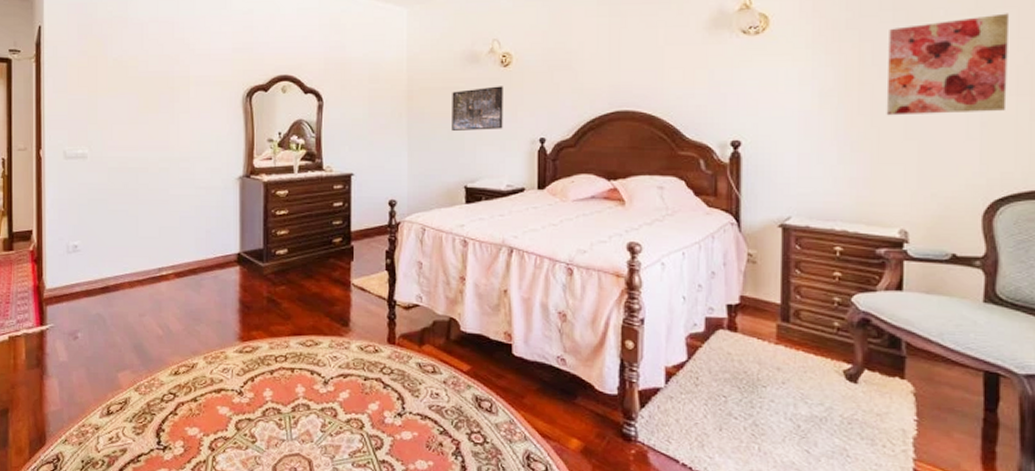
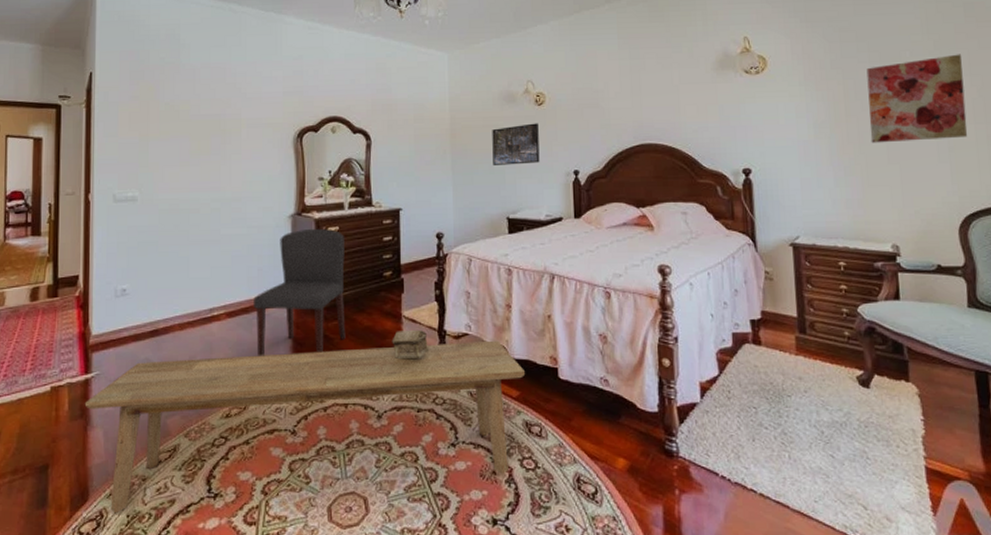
bench: none [40,313,478,459] -> present [84,340,526,514]
chair: none [202,191,293,317] -> present [254,228,346,356]
decorative box: none [340,298,378,327] -> present [392,329,430,358]

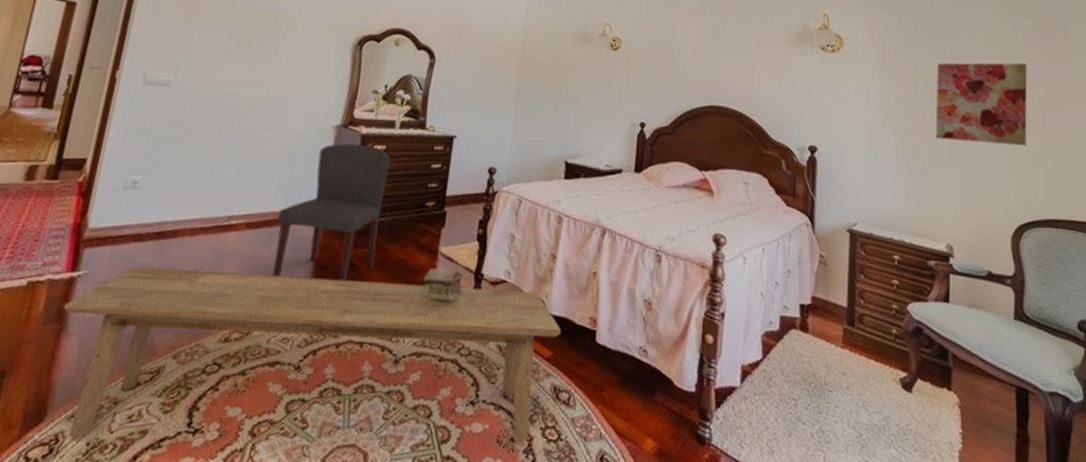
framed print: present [492,123,540,165] -> none [558,67,611,109]

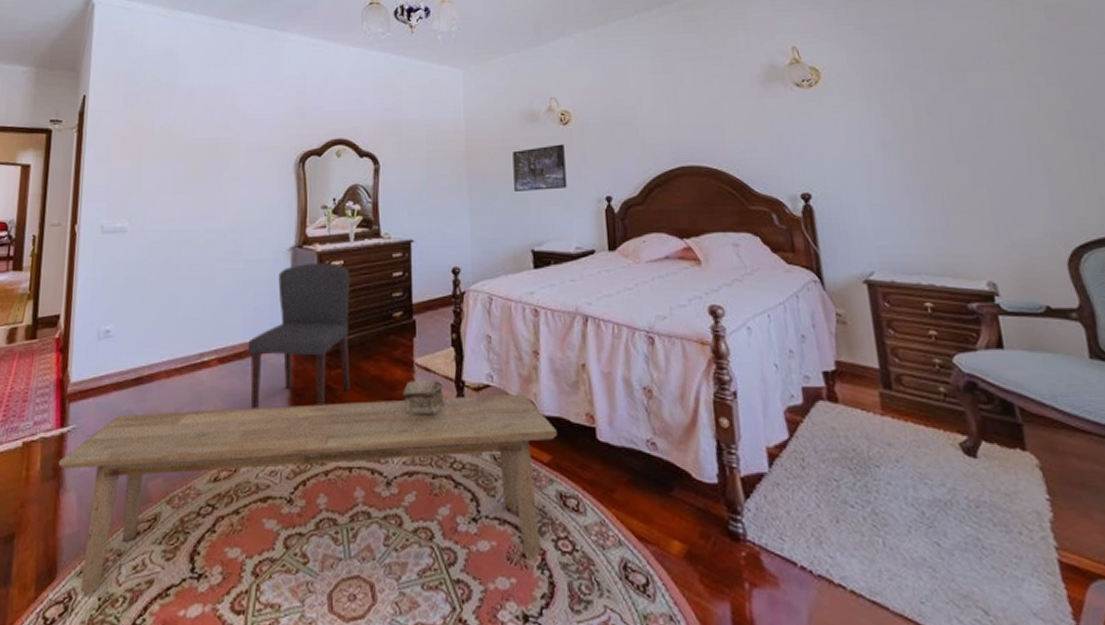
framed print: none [558,67,611,109] -> present [512,144,567,191]
wall art: present [935,63,1027,146] -> none [937,61,1065,164]

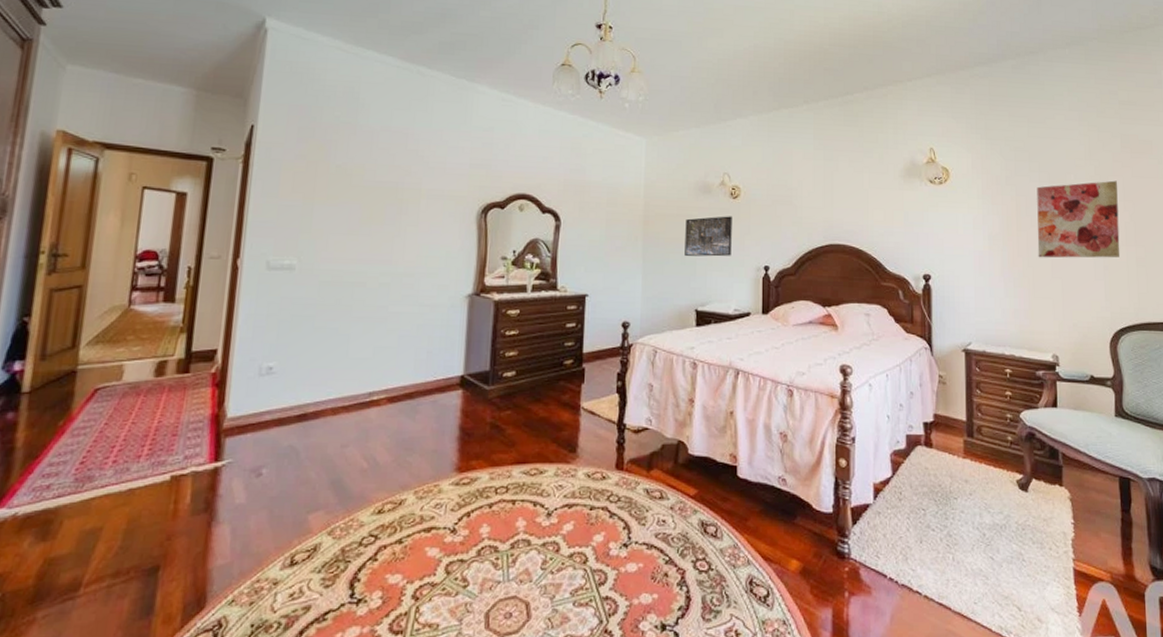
bench: present [58,393,558,596] -> none [210,436,705,623]
chair: present [248,262,350,409] -> none [419,310,525,447]
decorative box: present [402,379,446,414] -> none [568,422,607,453]
wall art: none [937,61,1065,164] -> present [1037,180,1120,258]

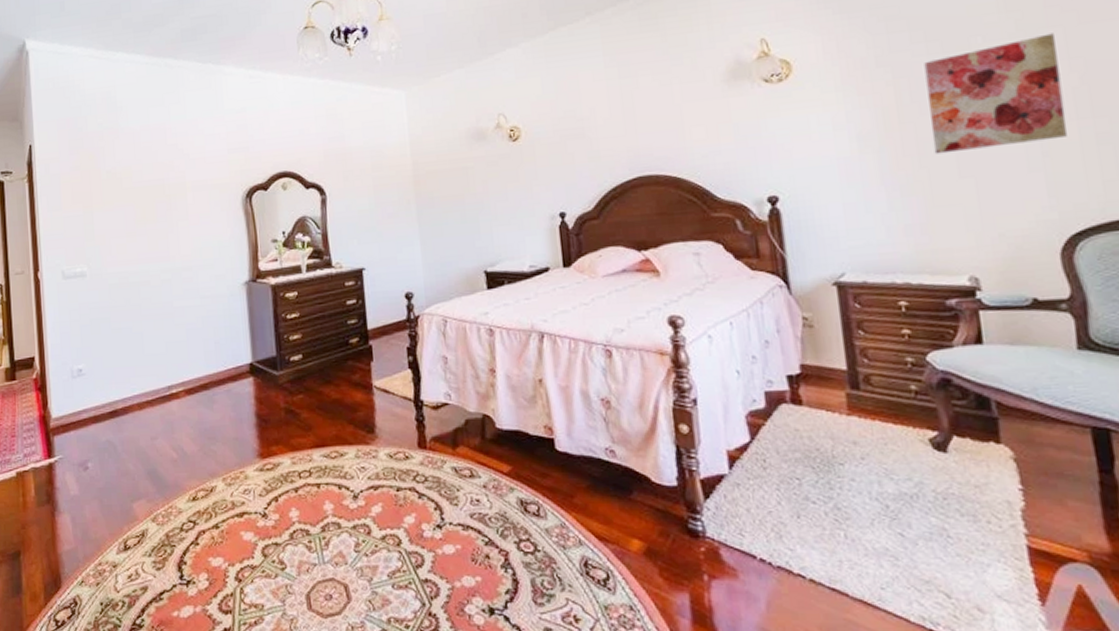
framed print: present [685,216,732,257] -> none [461,161,519,213]

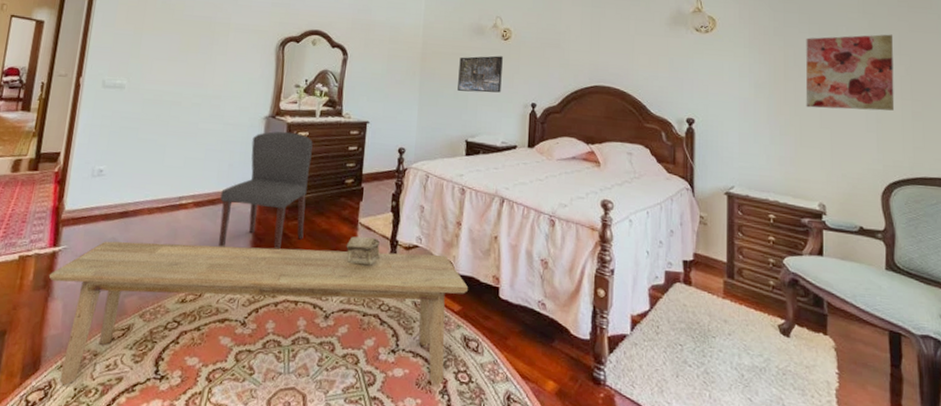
bench: none [50,409,517,601] -> present [48,241,469,386]
chair: none [212,295,313,435] -> present [219,131,313,250]
decorative box: none [363,400,406,433] -> present [346,236,381,265]
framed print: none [461,161,519,213] -> present [458,55,503,93]

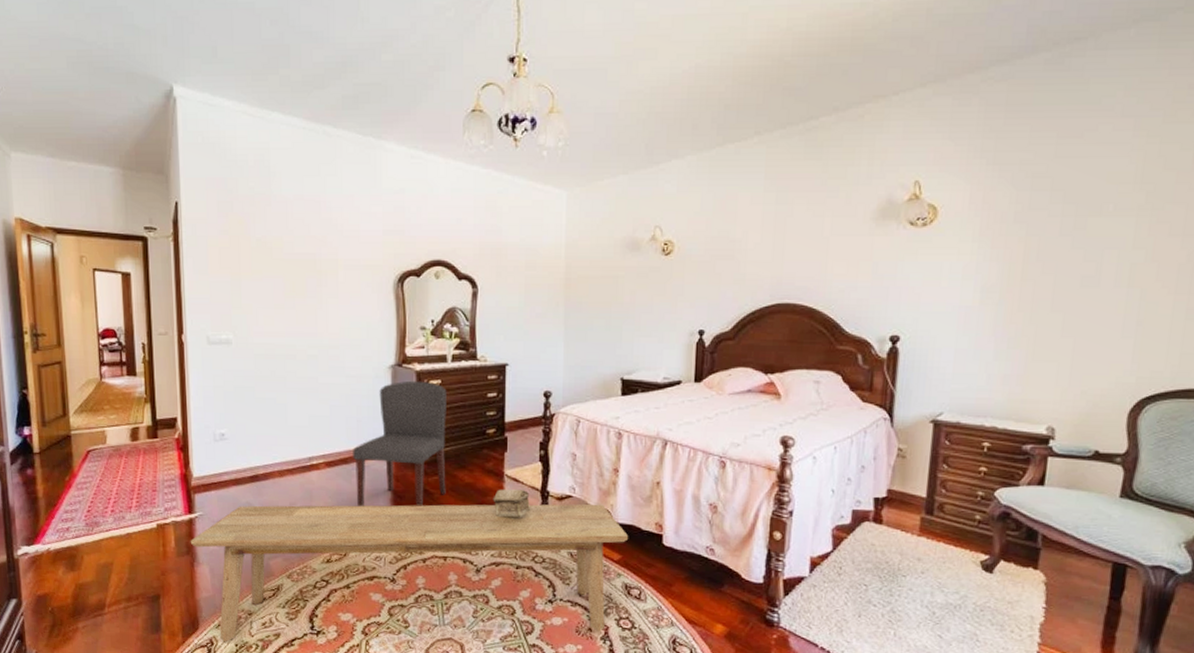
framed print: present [458,55,503,93] -> none [610,275,664,321]
wall art: present [805,34,895,111] -> none [1045,209,1177,313]

